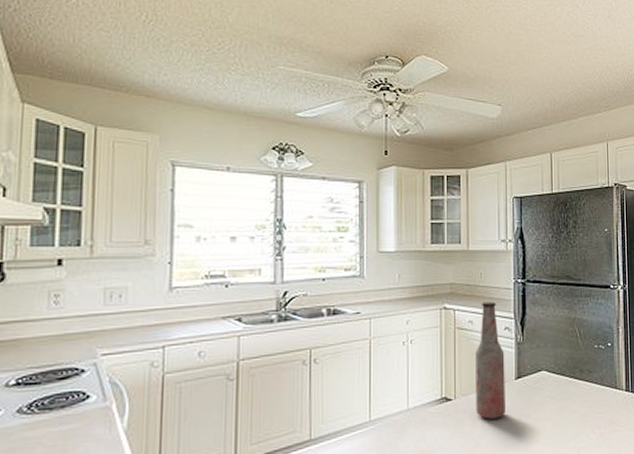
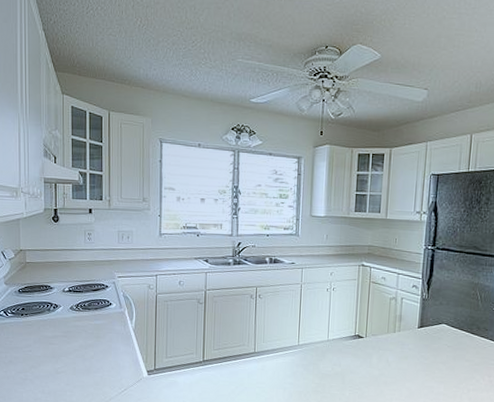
bottle: present [476,301,505,419] -> none [382,262,411,357]

